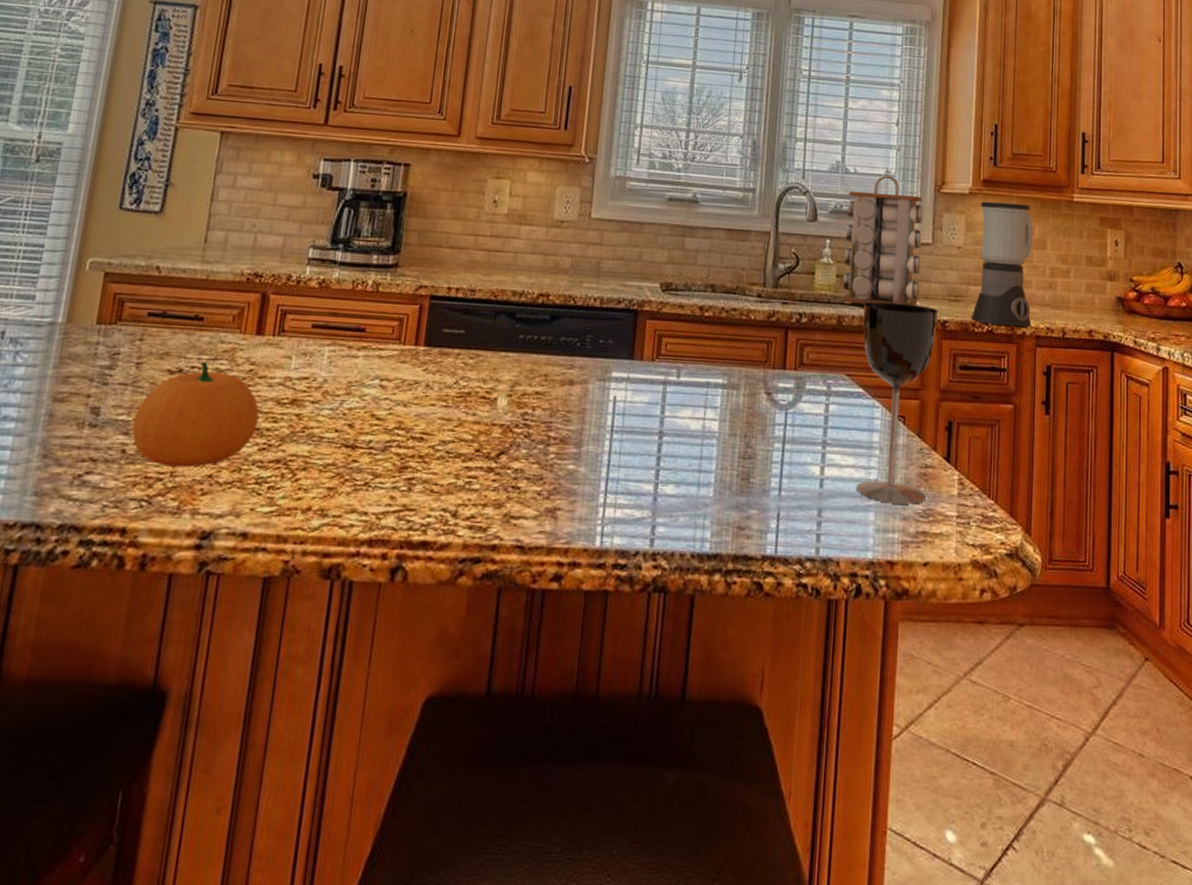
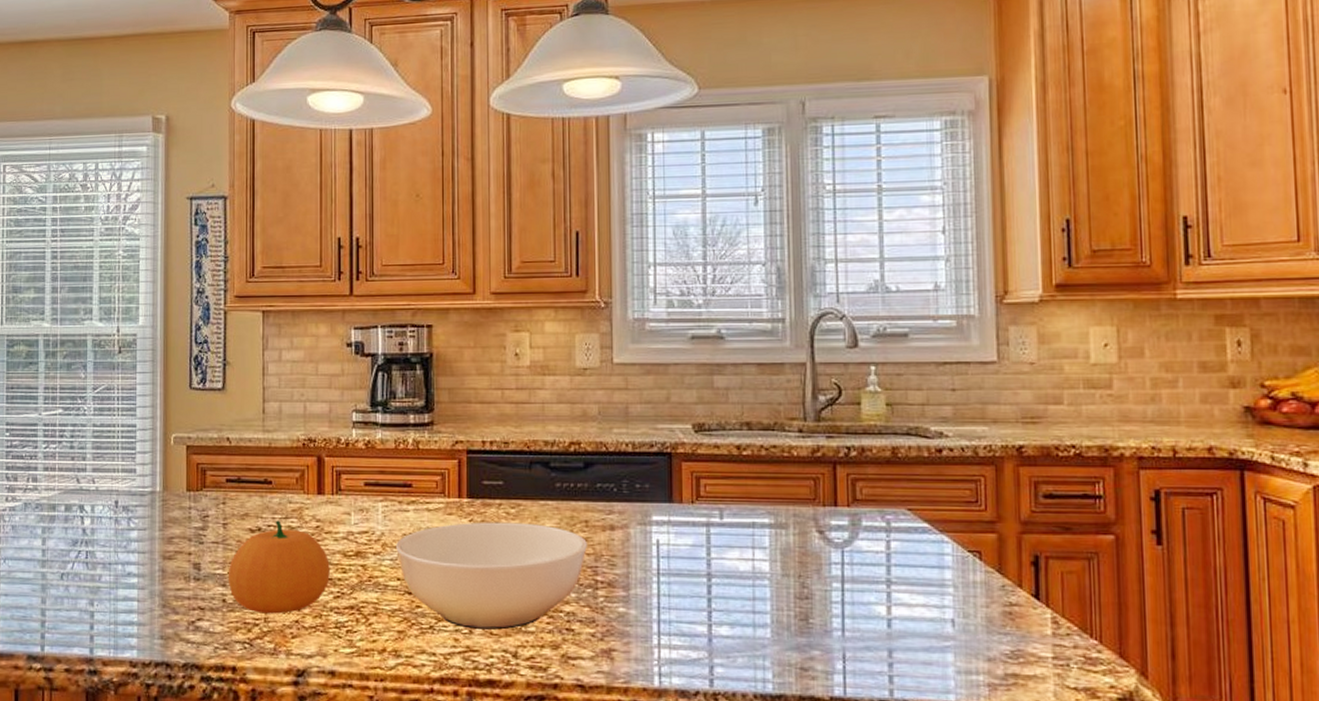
bowl: none [337,371,545,487] -> present [395,522,588,630]
spice rack: present [843,174,924,307] -> none [892,289,987,436]
wine glass: present [856,301,938,505] -> none [921,429,1013,645]
blender: present [970,201,1033,327] -> none [1052,308,1132,448]

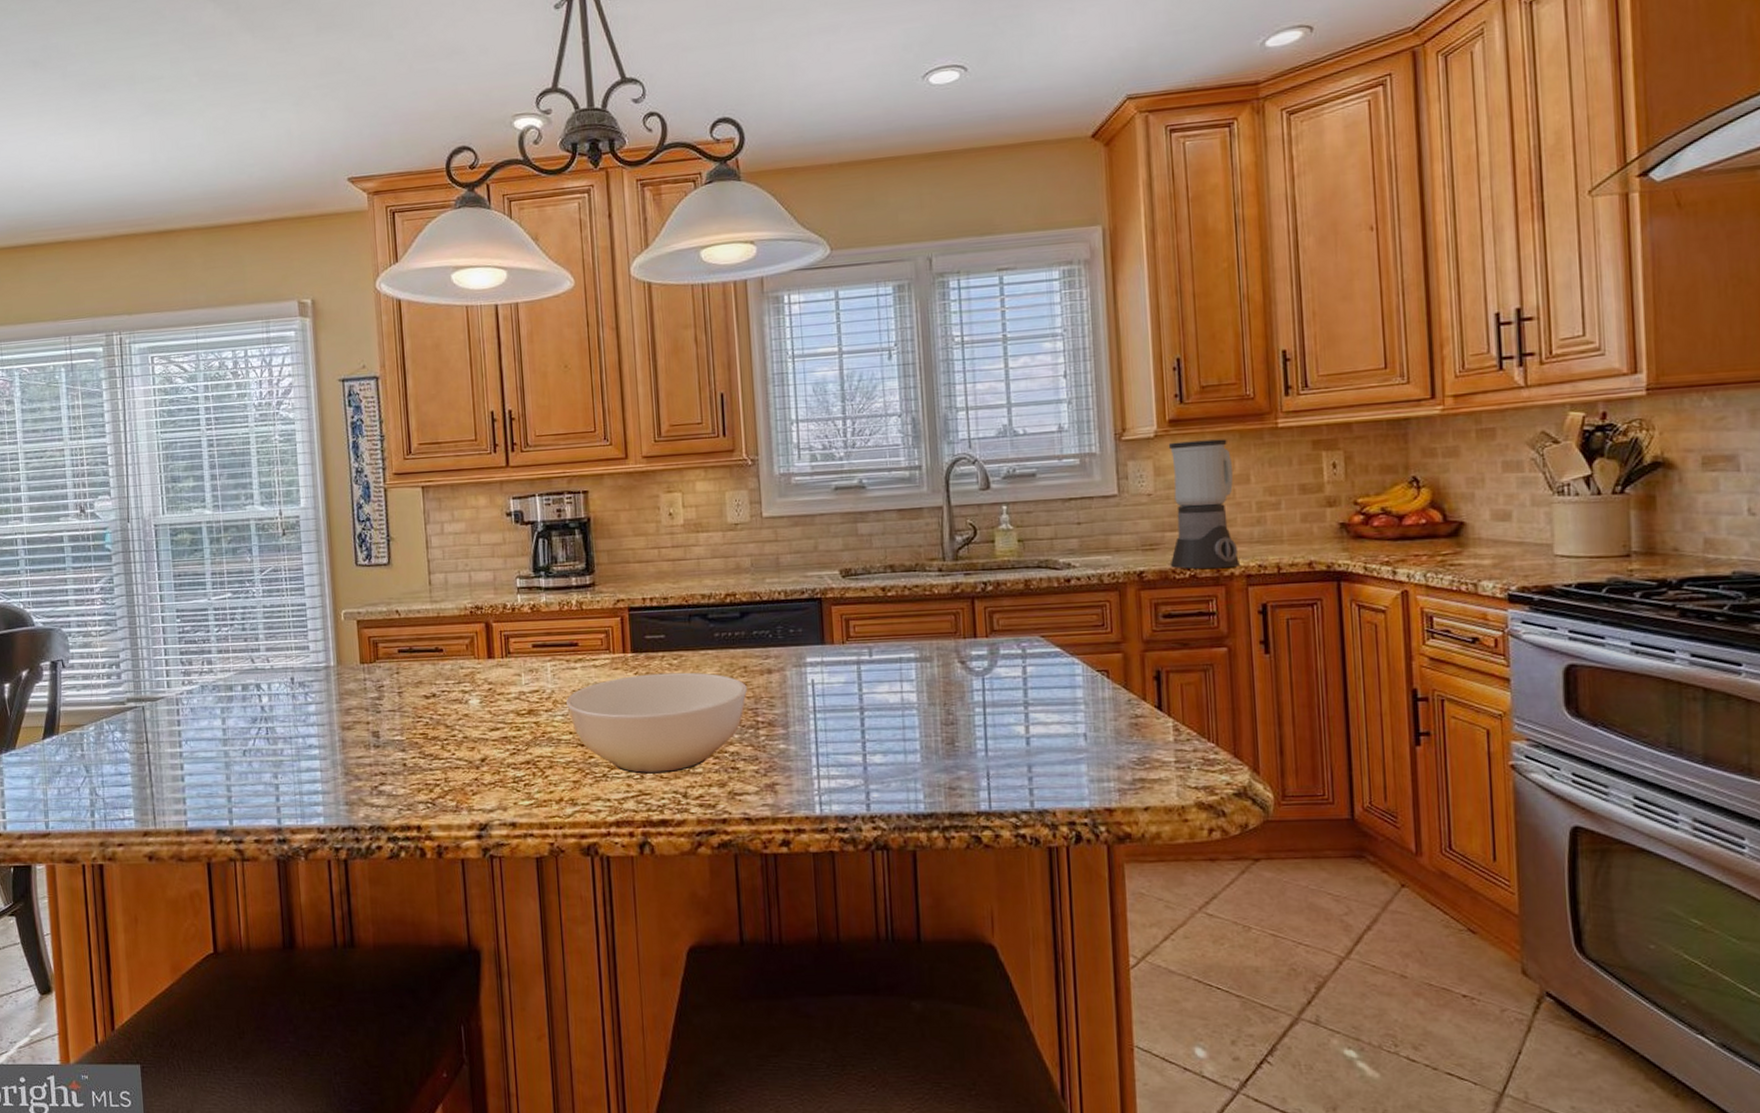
fruit: present [228,520,330,614] -> none [406,685,505,774]
blender: none [1052,308,1132,448] -> present [1168,439,1241,569]

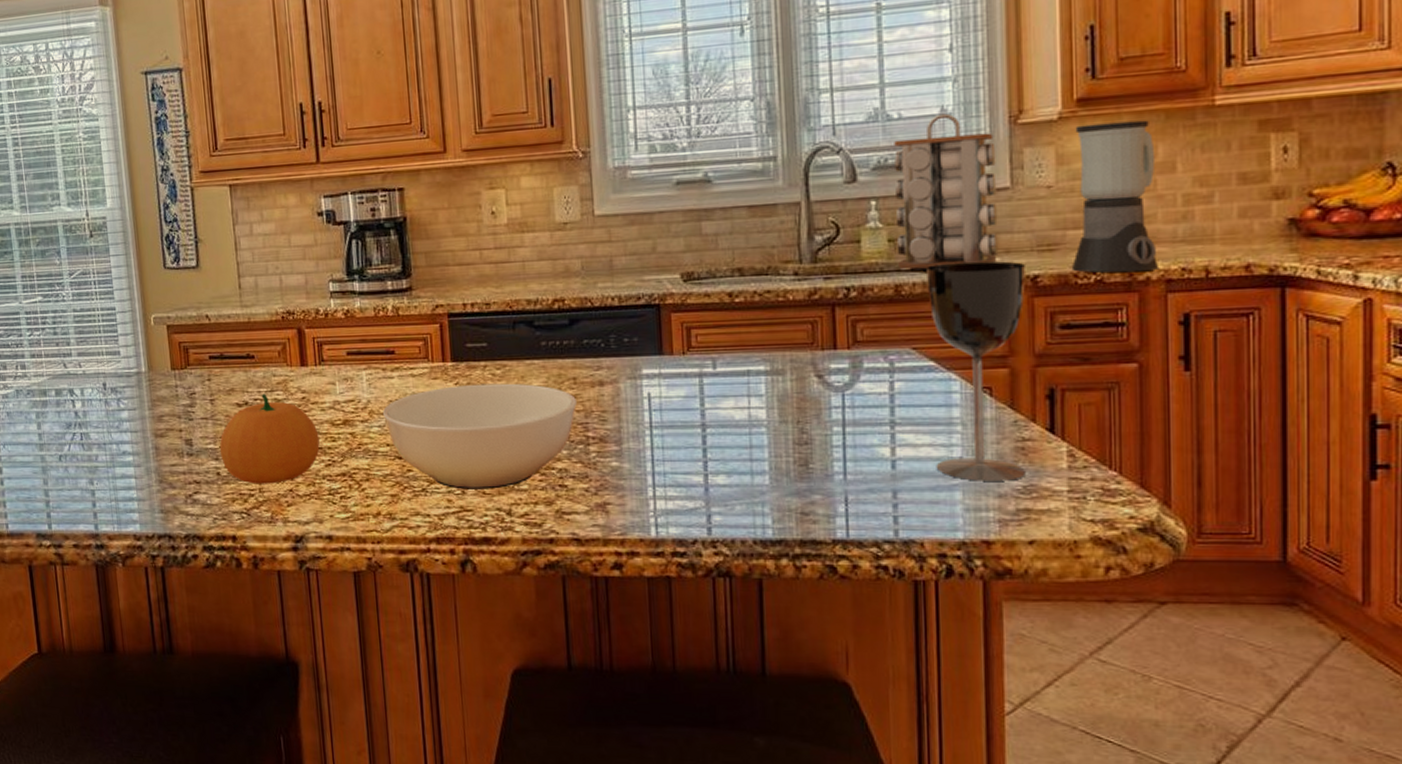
fruit: none [406,685,505,774] -> present [219,393,320,484]
spice rack: none [1020,430,1111,568] -> present [894,113,999,272]
wine glass: none [1051,559,1139,755] -> present [927,261,1026,481]

